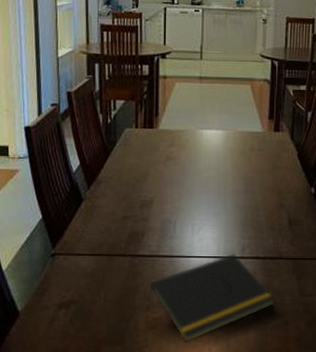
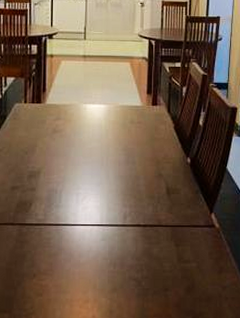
notepad: present [148,254,275,343] -> none [35,222,155,309]

